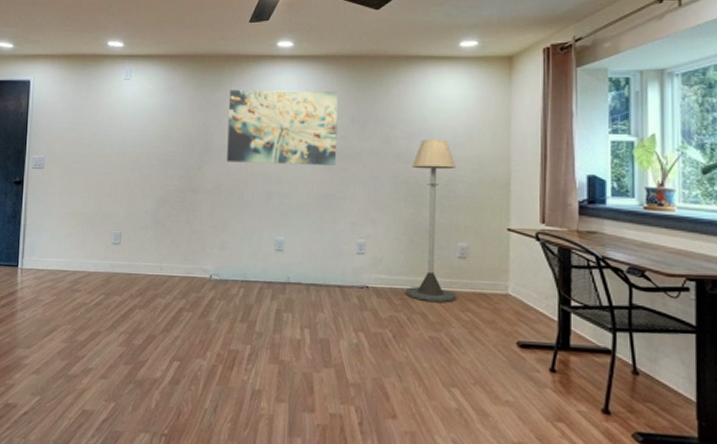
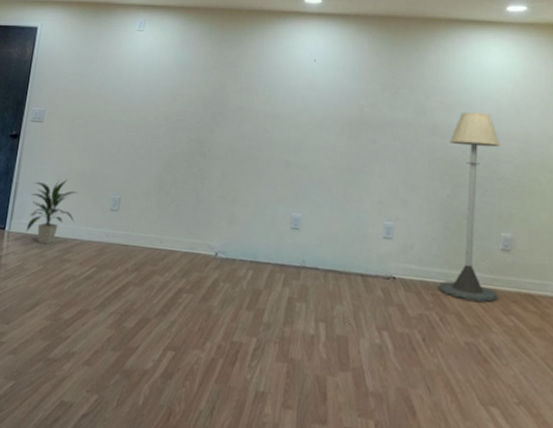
indoor plant: none [37,219,83,278] -> present [26,179,79,245]
wall art: present [227,89,338,165] -> none [242,46,369,136]

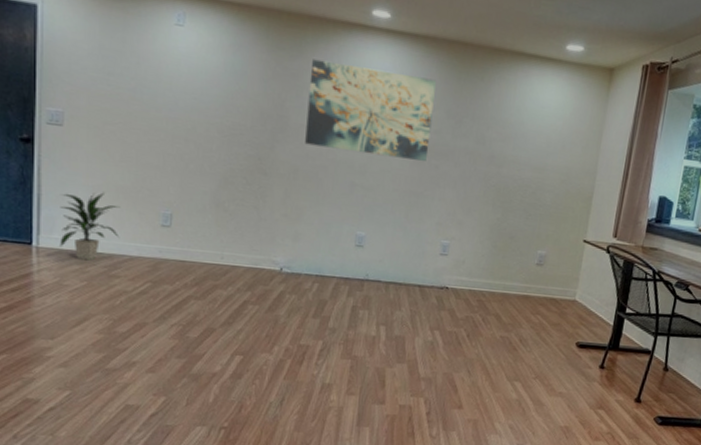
wall art: none [242,46,369,136] -> present [305,59,436,161]
floor lamp: present [438,111,500,302] -> none [483,144,546,305]

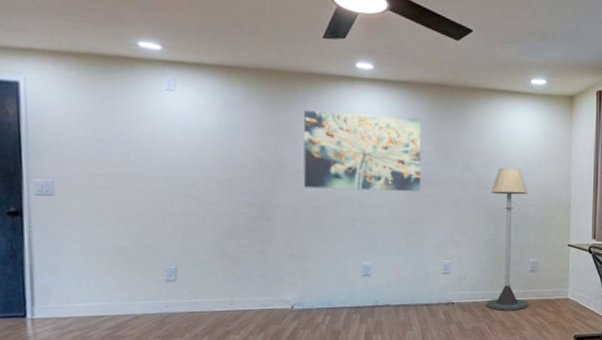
indoor plant: present [60,192,121,261] -> none [55,255,122,326]
floor lamp: none [483,144,546,305] -> present [486,167,528,310]

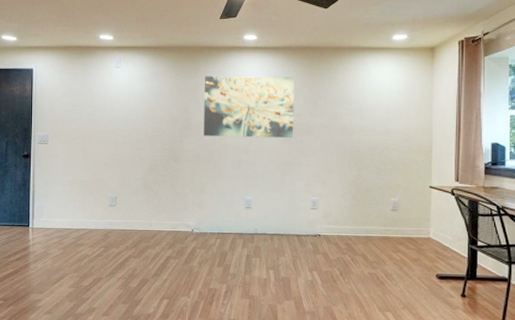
floor lamp: present [486,167,528,310] -> none [349,115,390,245]

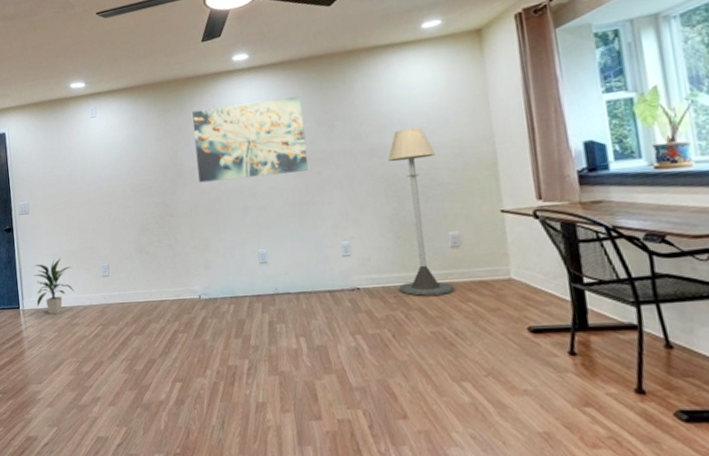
indoor plant: none [46,186,84,235] -> present [34,258,74,315]
floor lamp: none [349,115,390,245] -> present [388,127,455,296]

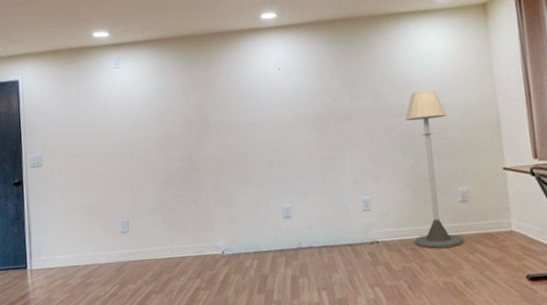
indoor plant: present [34,258,74,315] -> none [45,213,90,275]
wall art: present [192,96,309,183] -> none [219,56,332,138]

